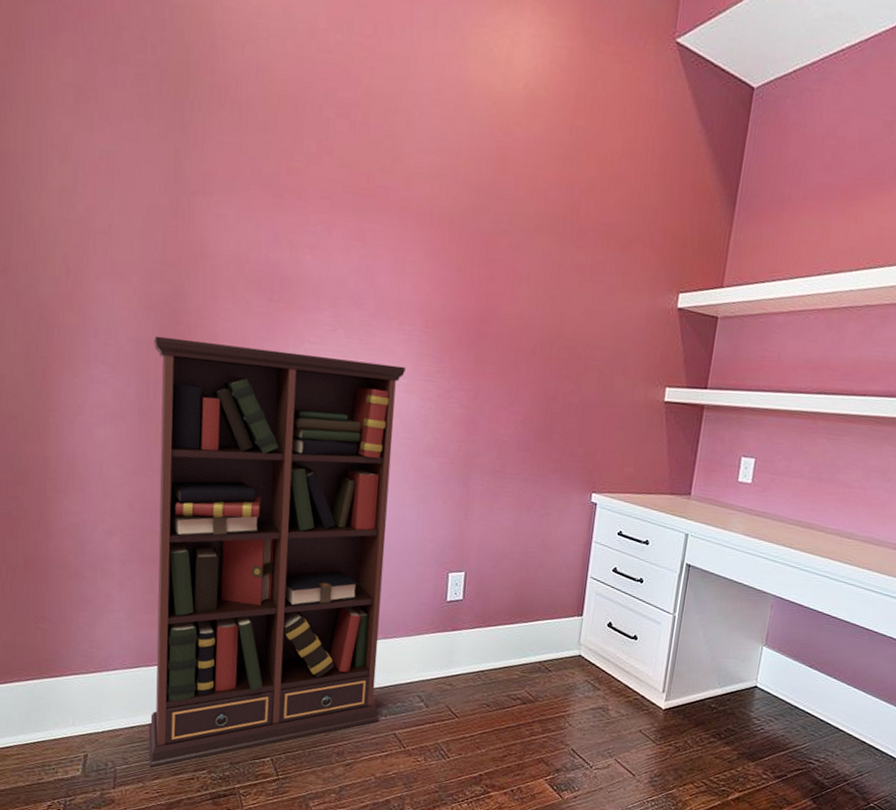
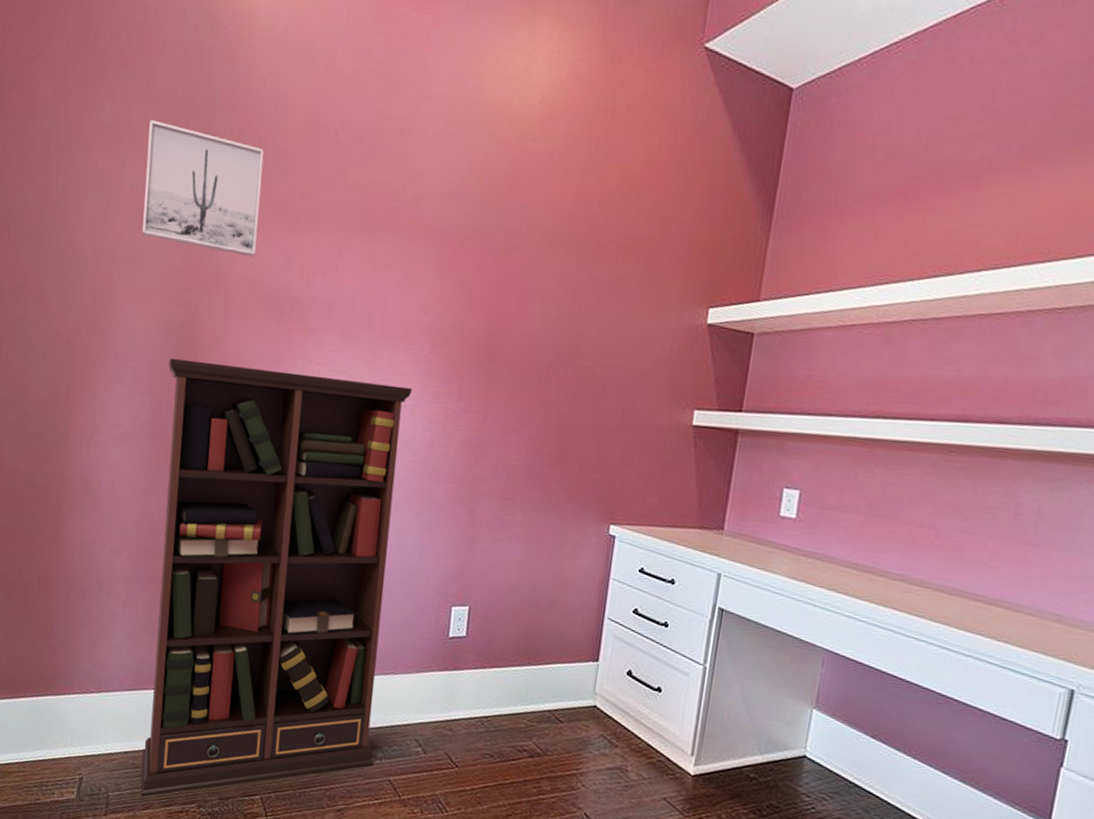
wall art: none [116,81,246,234] -> present [142,120,264,258]

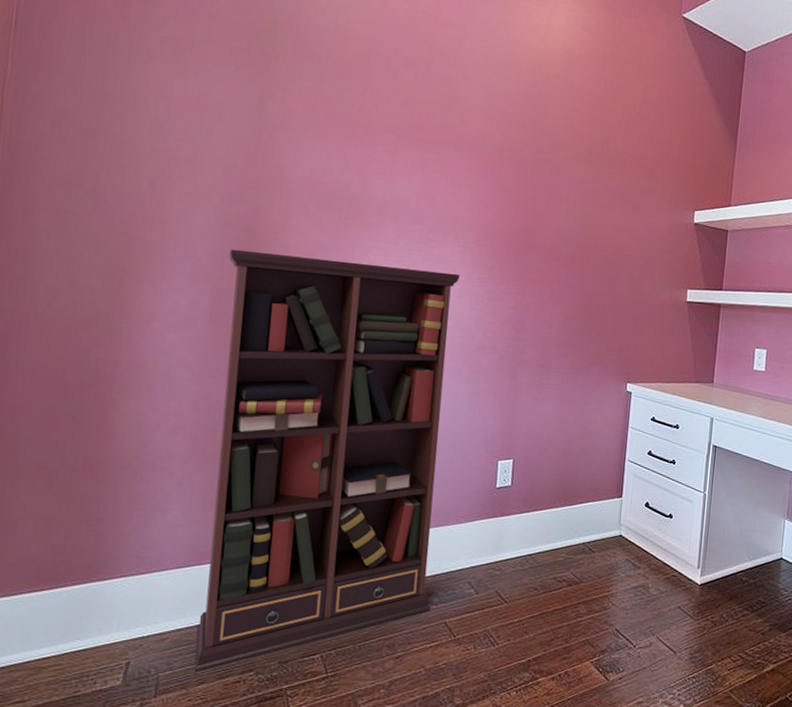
wall art: present [142,120,264,258] -> none [204,37,324,161]

